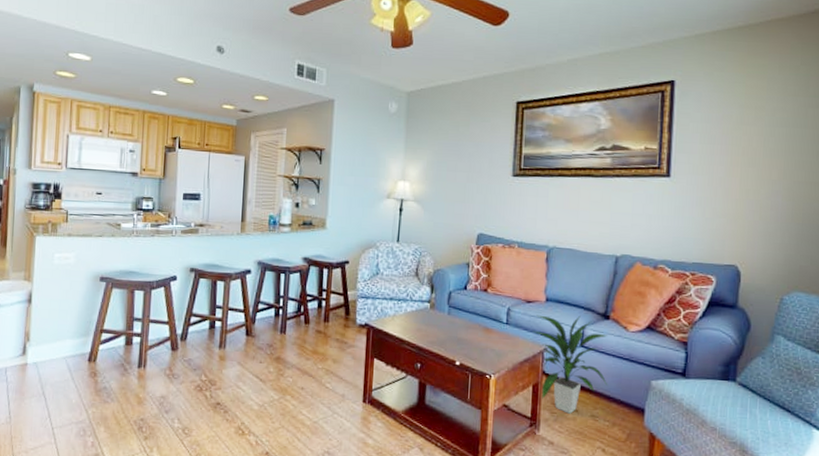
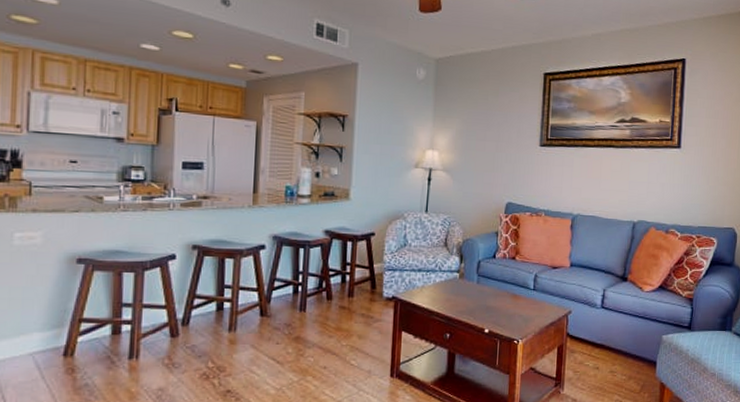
indoor plant: present [533,315,608,414] -> none [558,278,625,371]

